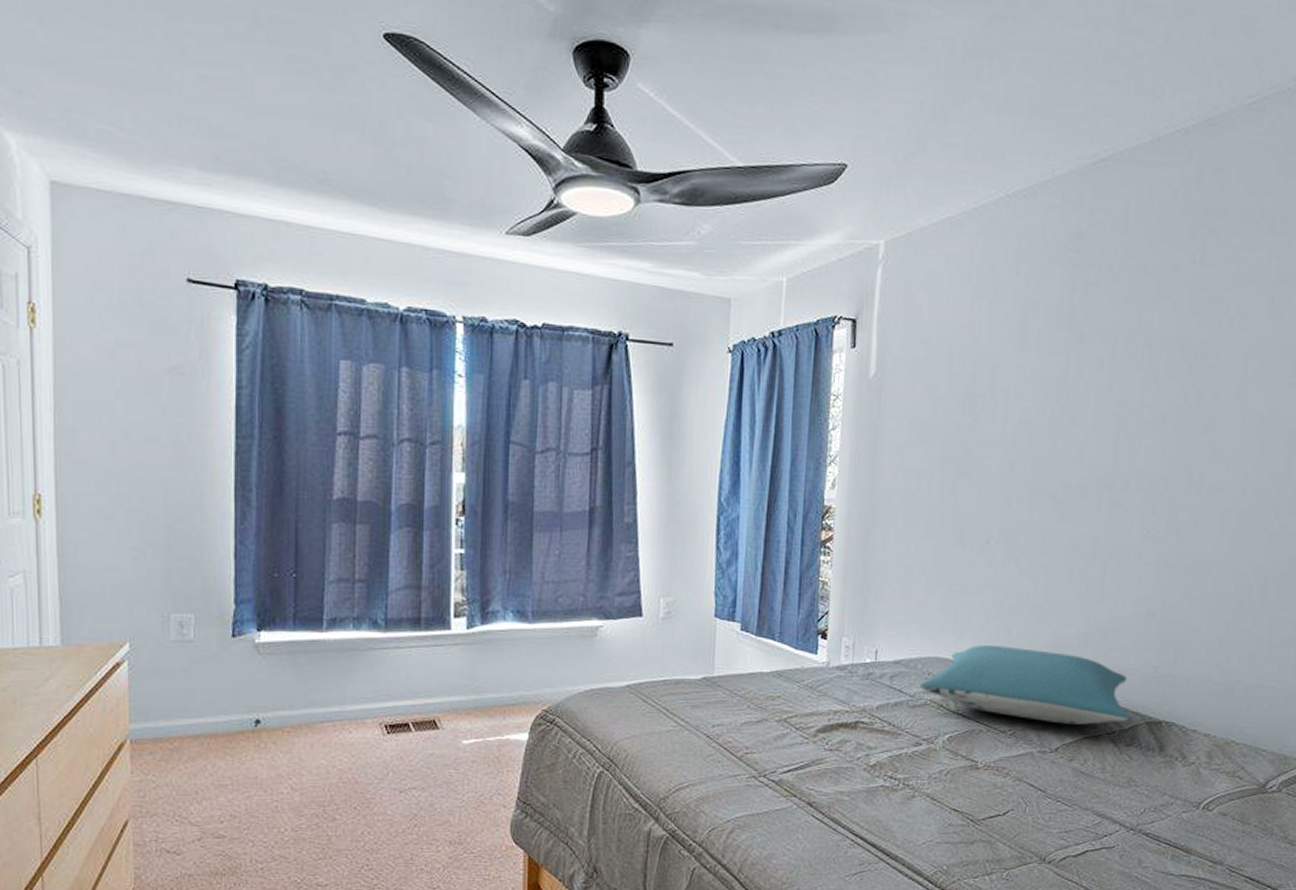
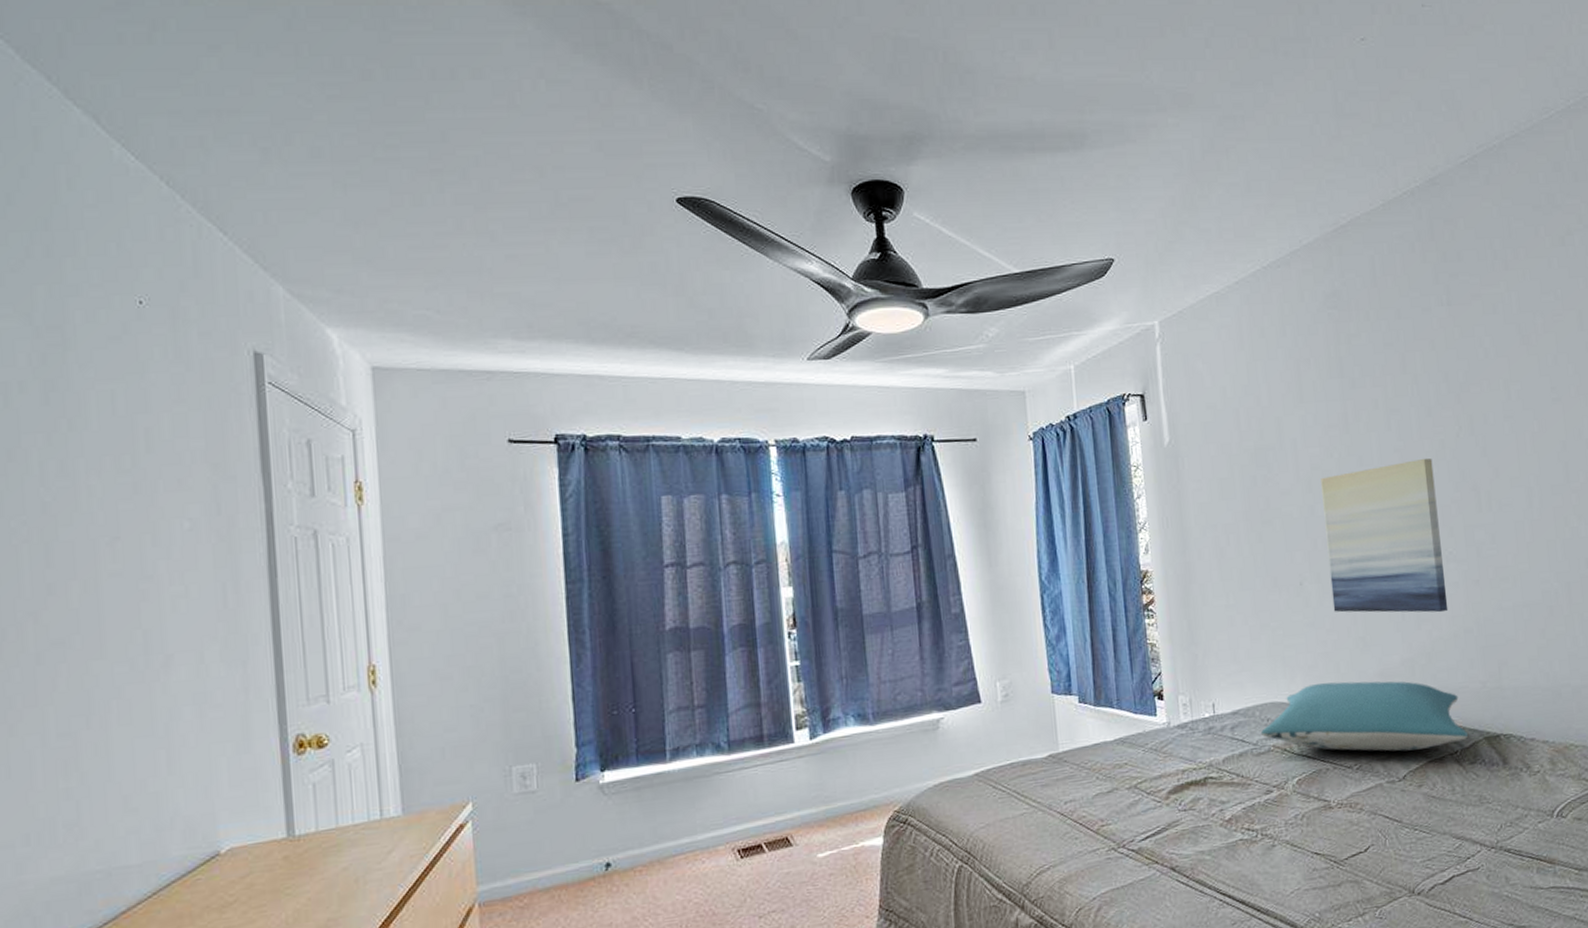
wall art: none [1016,428,1150,591] -> present [1321,458,1449,613]

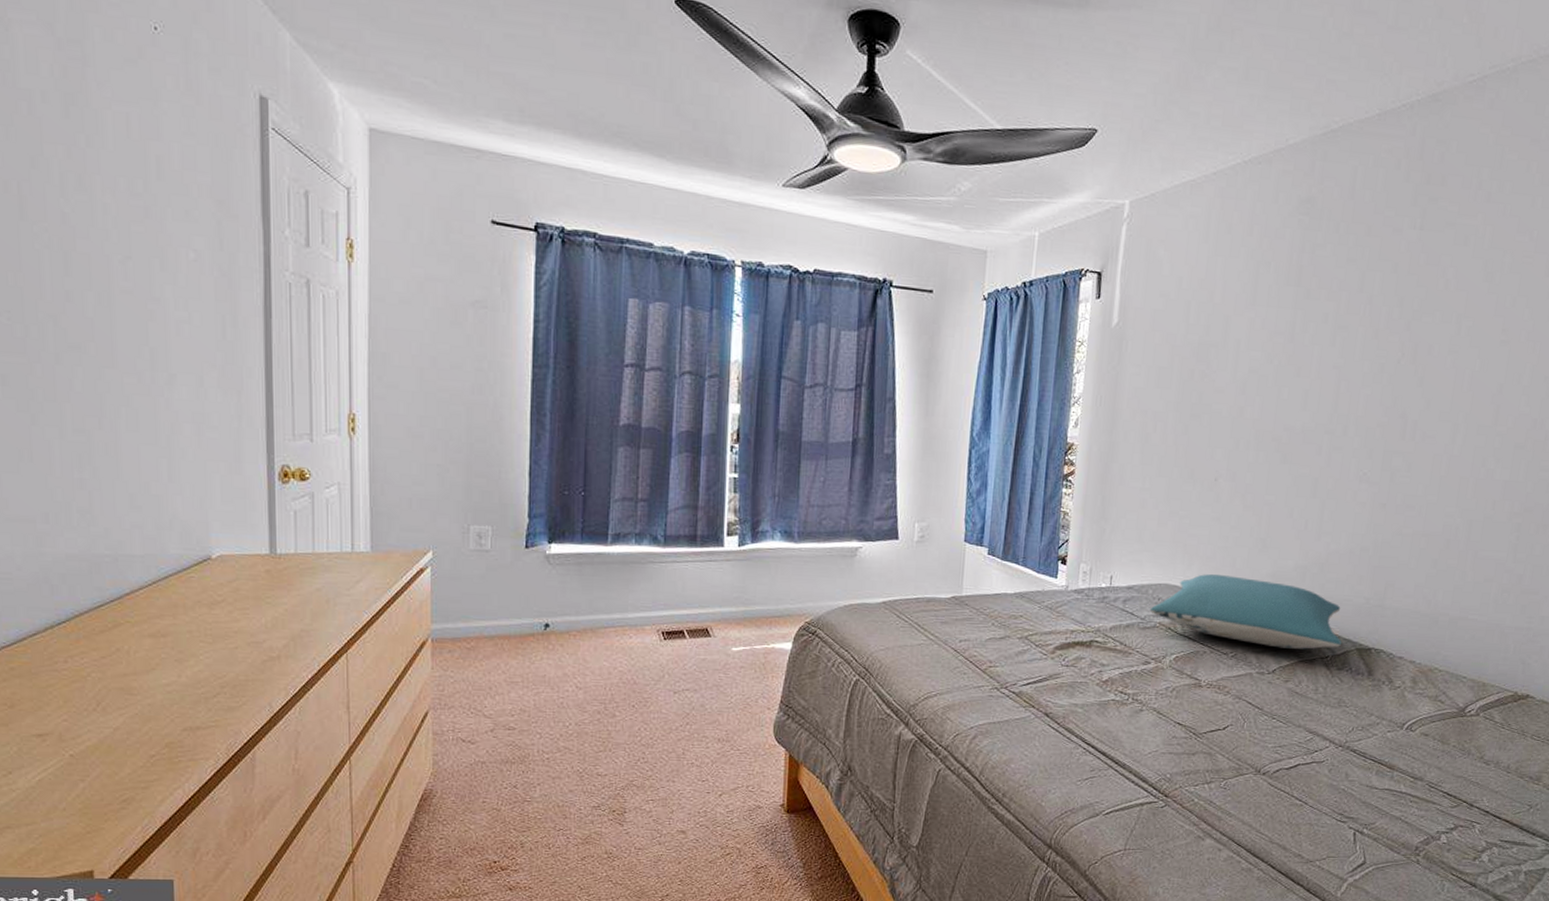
wall art: present [1321,458,1449,613] -> none [1241,378,1369,529]

